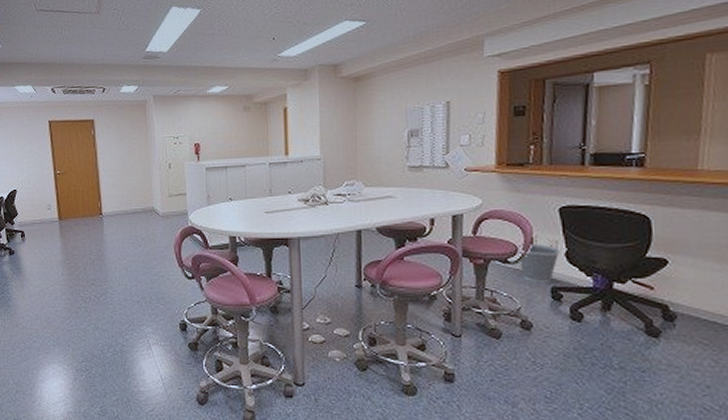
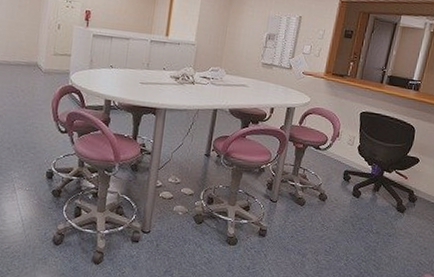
wastebasket: present [517,243,560,284] -> none [326,136,355,168]

